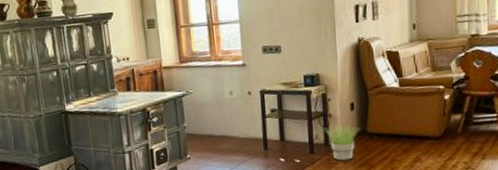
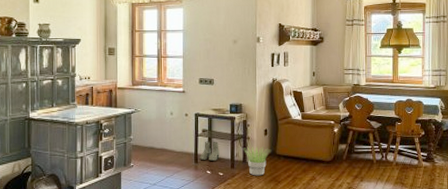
boots: none [270,122,295,146] -> present [200,141,220,161]

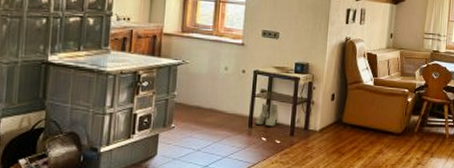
potted plant: present [243,146,271,176] -> none [306,112,337,146]

